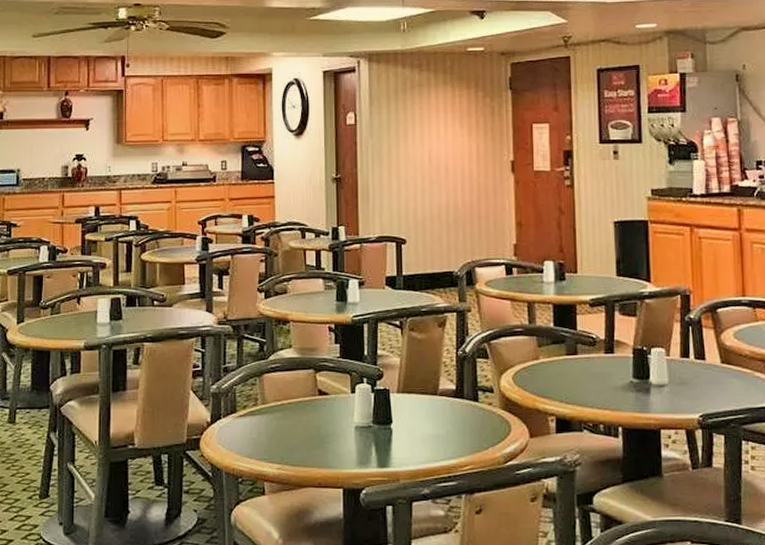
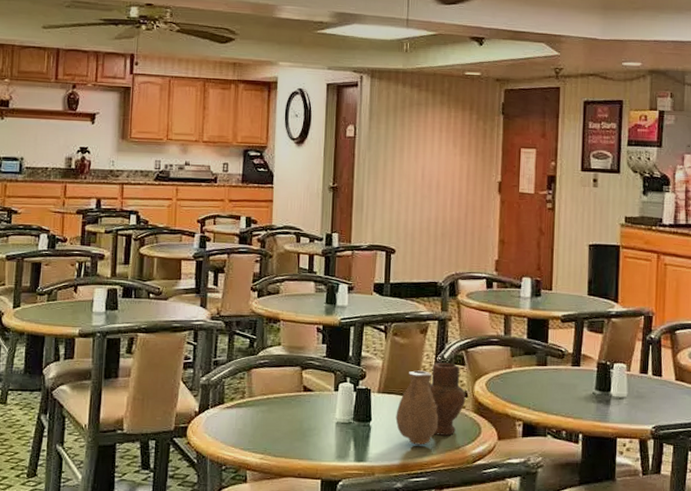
vase: none [418,357,492,447] -> present [395,362,466,445]

